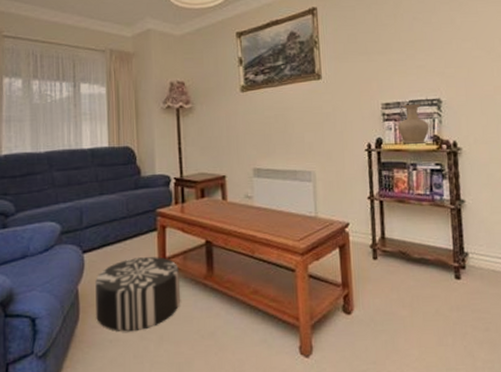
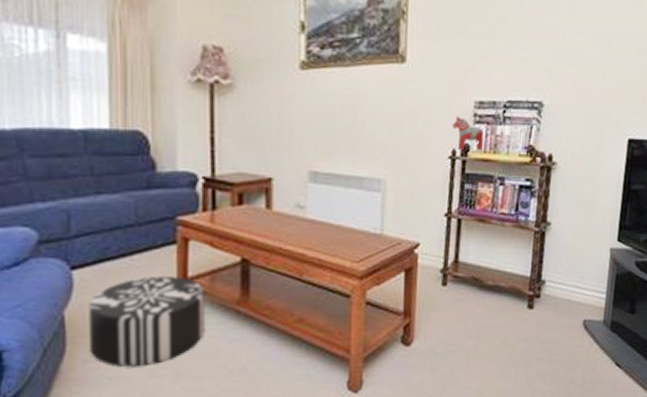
decorative figurine: none [364,116,394,144] -> present [451,116,484,151]
vase: present [398,103,430,144] -> none [490,104,526,154]

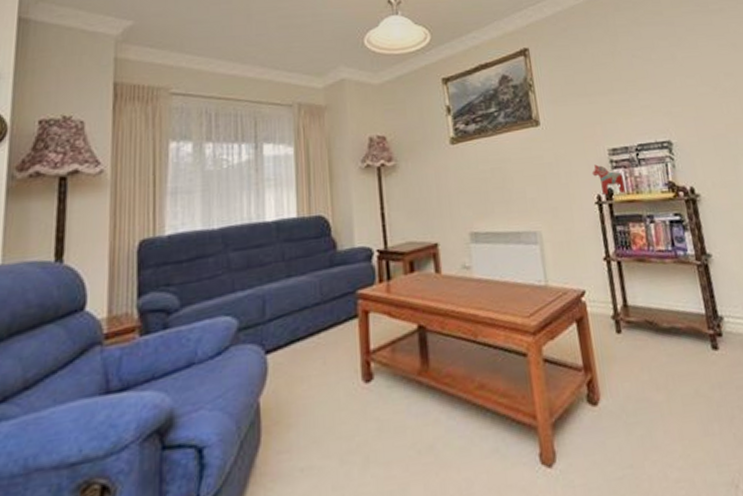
pouf: present [89,276,206,366] -> none [281,350,390,455]

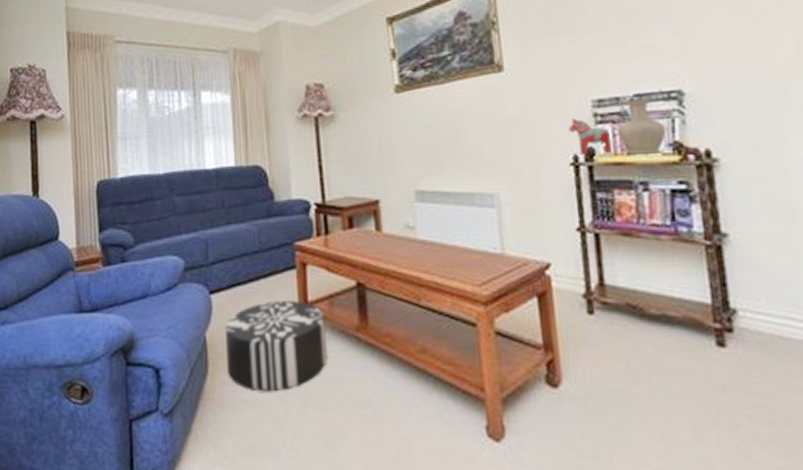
pouf: none [281,350,390,455] -> present [225,300,328,391]
vase: none [628,147,663,194] -> present [618,97,667,155]

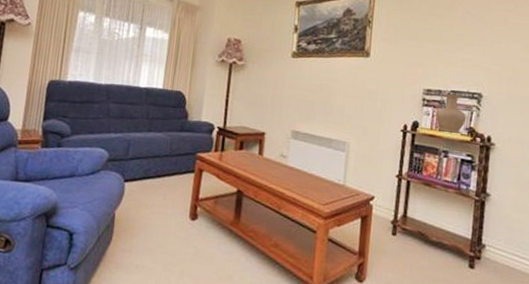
pouf: present [225,300,328,391] -> none [127,193,209,261]
decorative figurine: present [568,118,613,156] -> none [404,99,431,128]

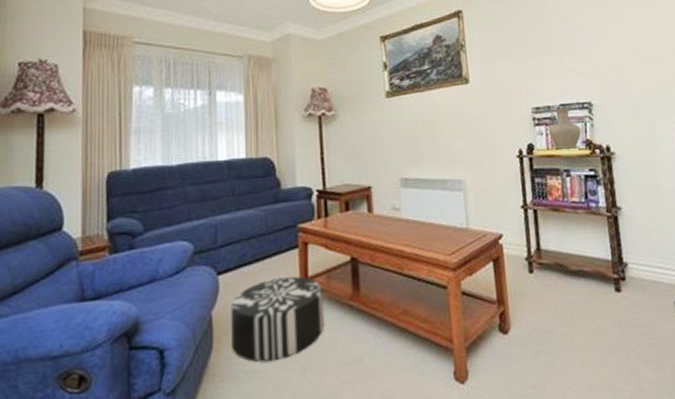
pouf: none [127,193,209,261] -> present [231,276,325,362]

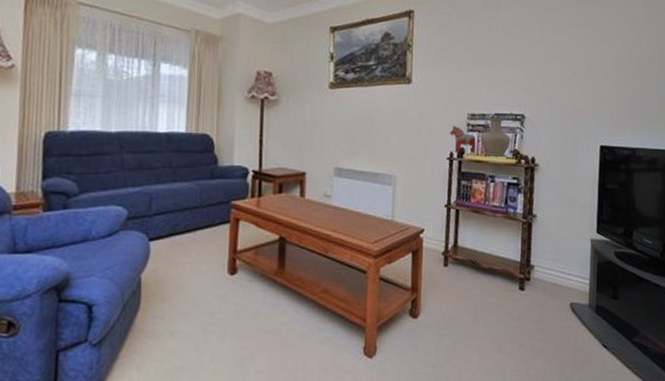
pouf: present [231,276,325,362] -> none [158,248,249,323]
decorative figurine: none [515,121,546,150] -> present [449,125,476,154]

